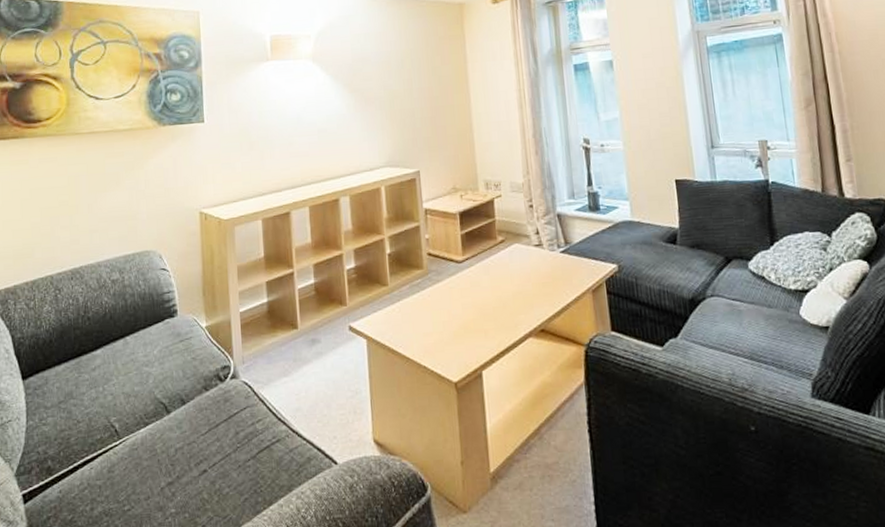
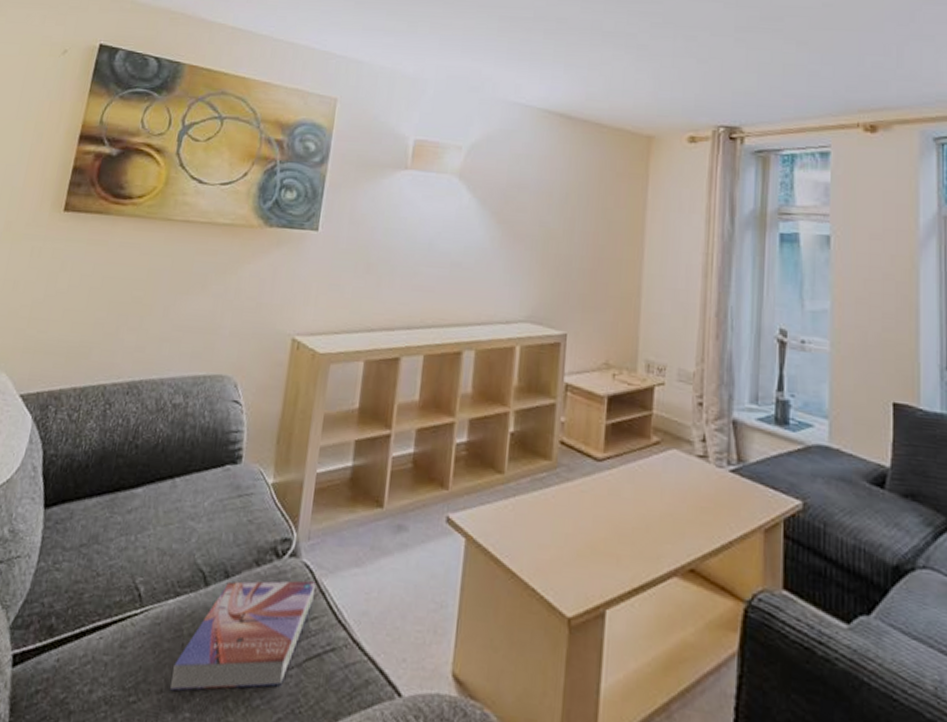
textbook: none [155,394,256,496] -> present [170,580,315,691]

